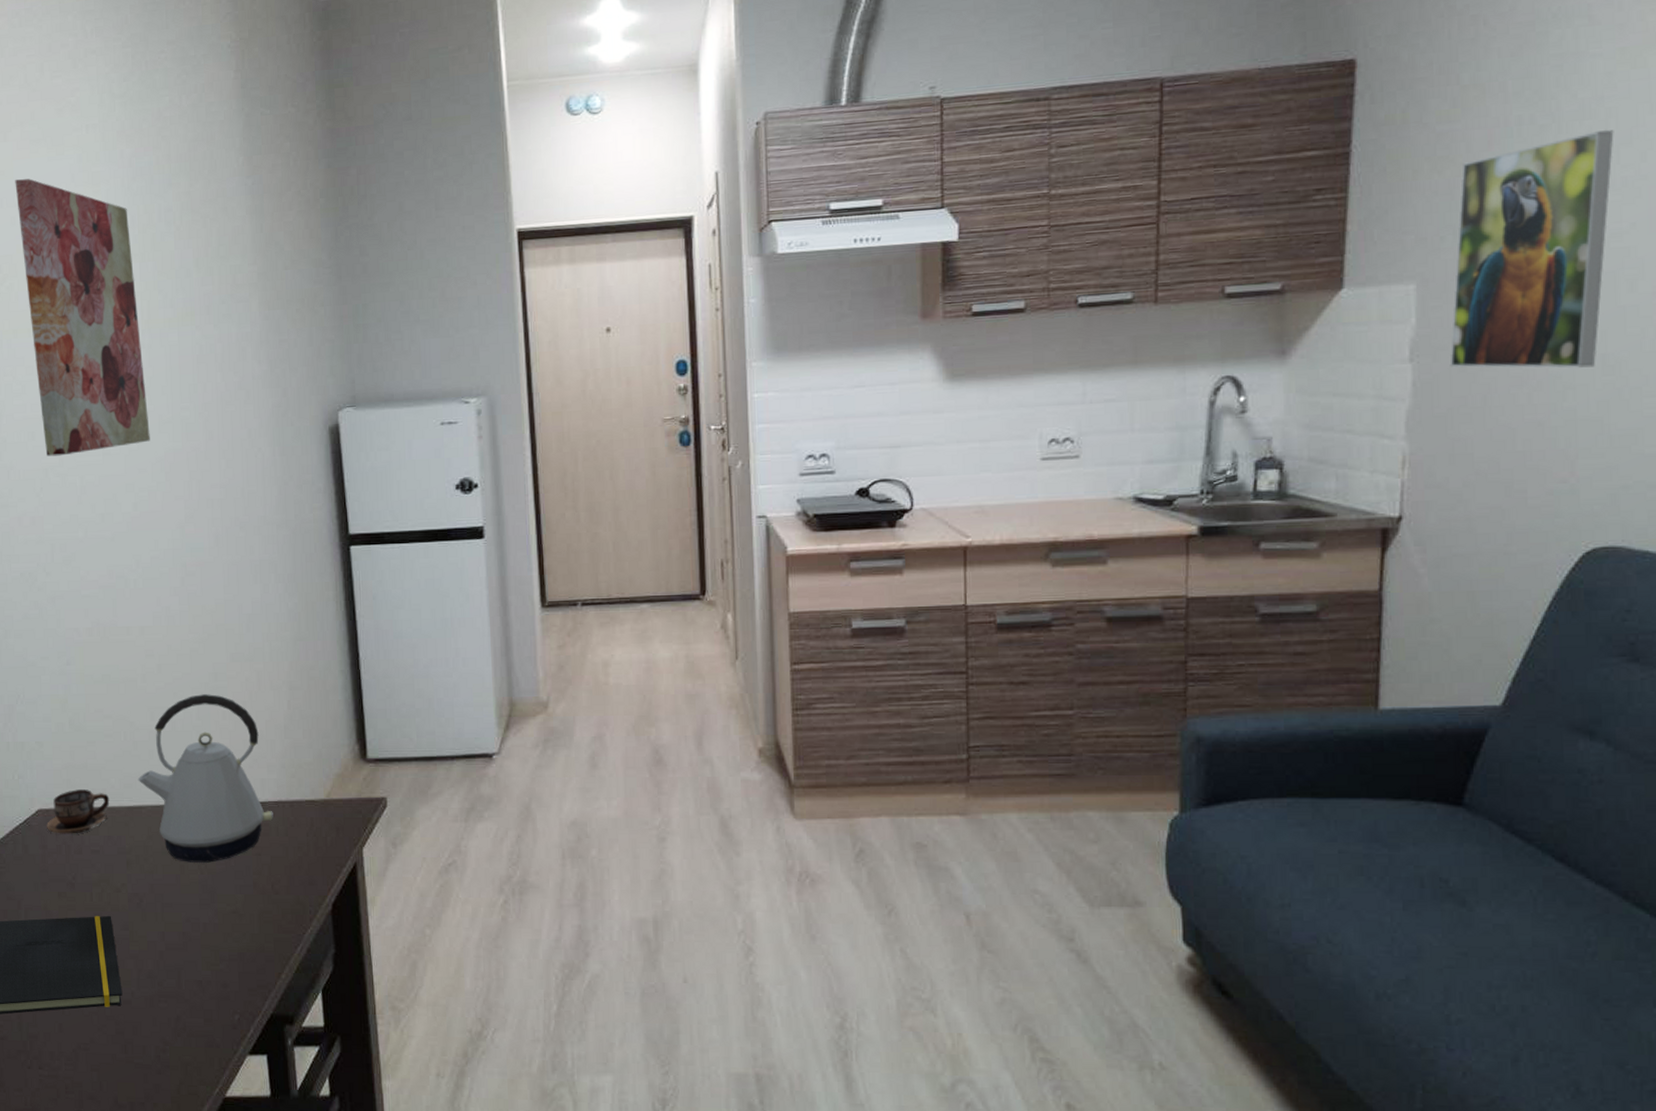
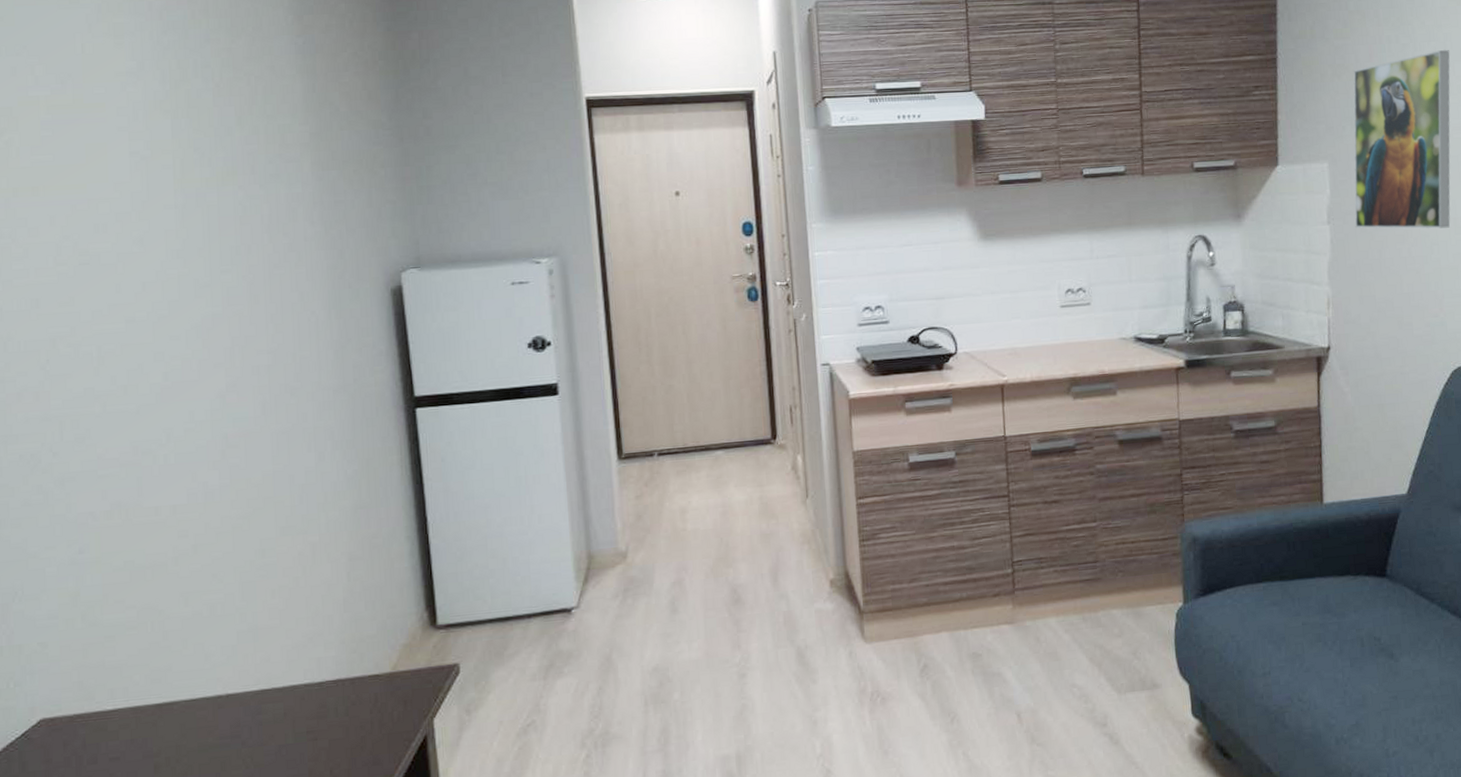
wall art: present [15,178,150,457] -> none [16,27,184,326]
cup: present [47,789,110,834] -> none [51,690,133,744]
kettle: present [138,694,273,863] -> none [168,572,332,758]

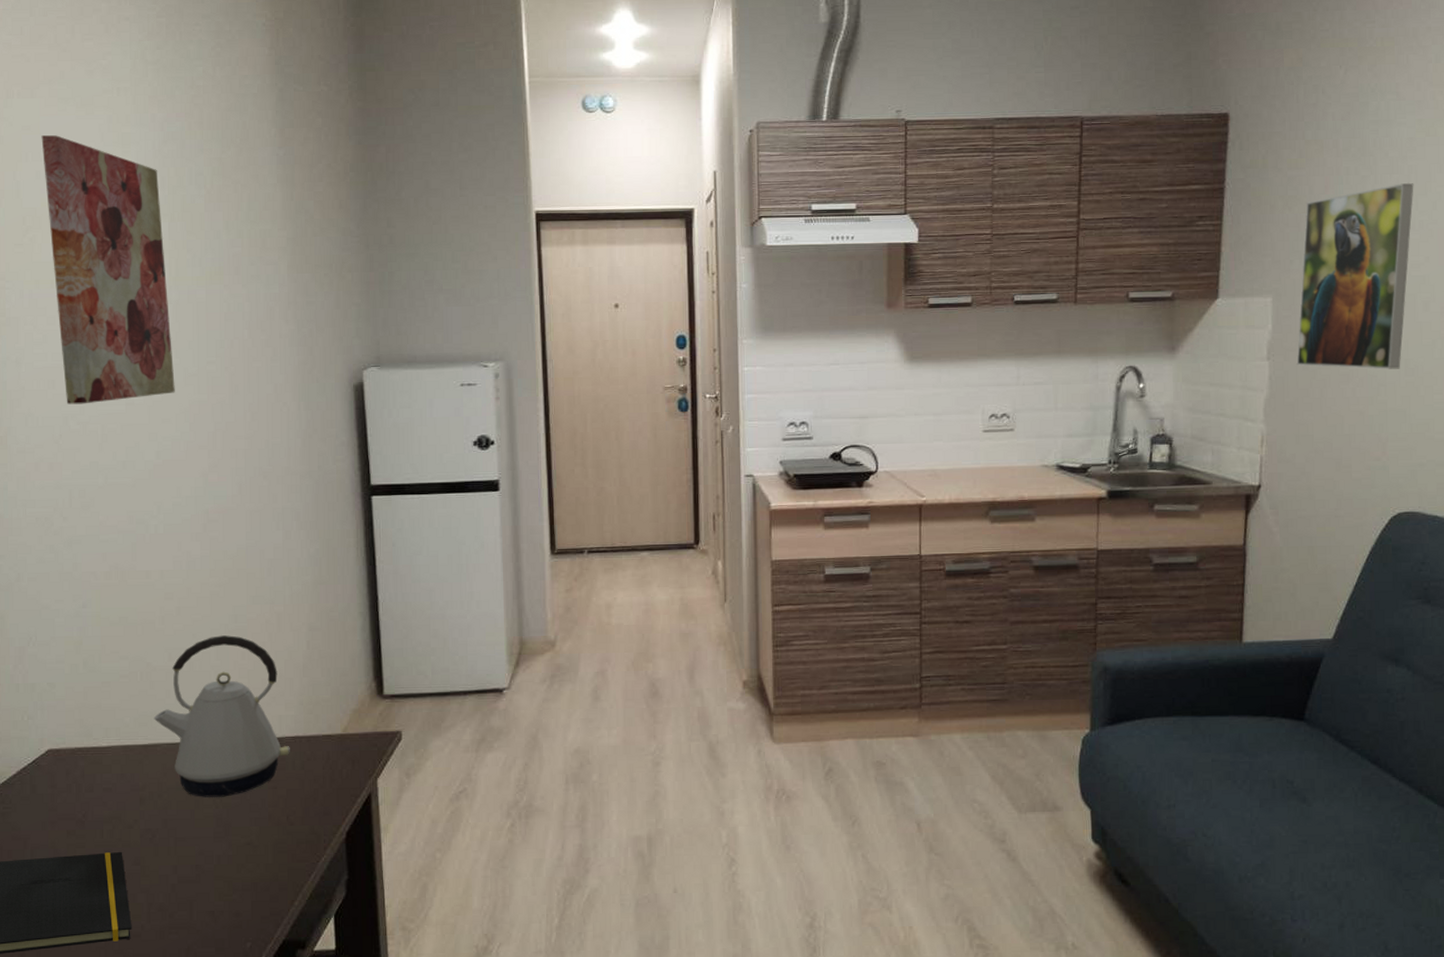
wall art: none [16,27,184,326] -> present [41,135,175,405]
kettle: none [168,572,332,758] -> present [153,635,290,797]

